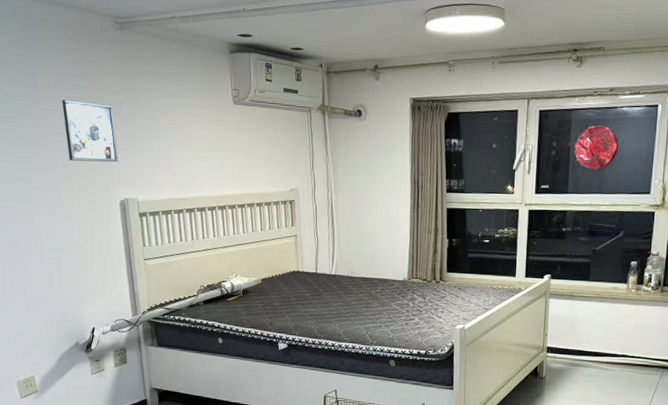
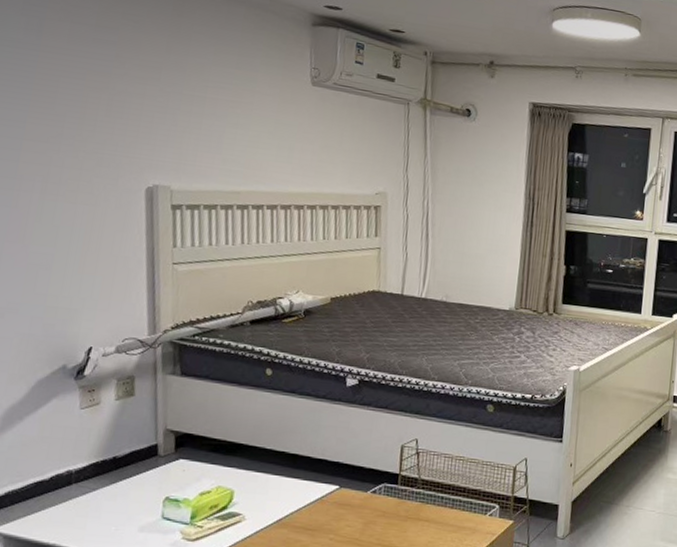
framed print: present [62,99,119,163] -> none [76,54,150,140]

